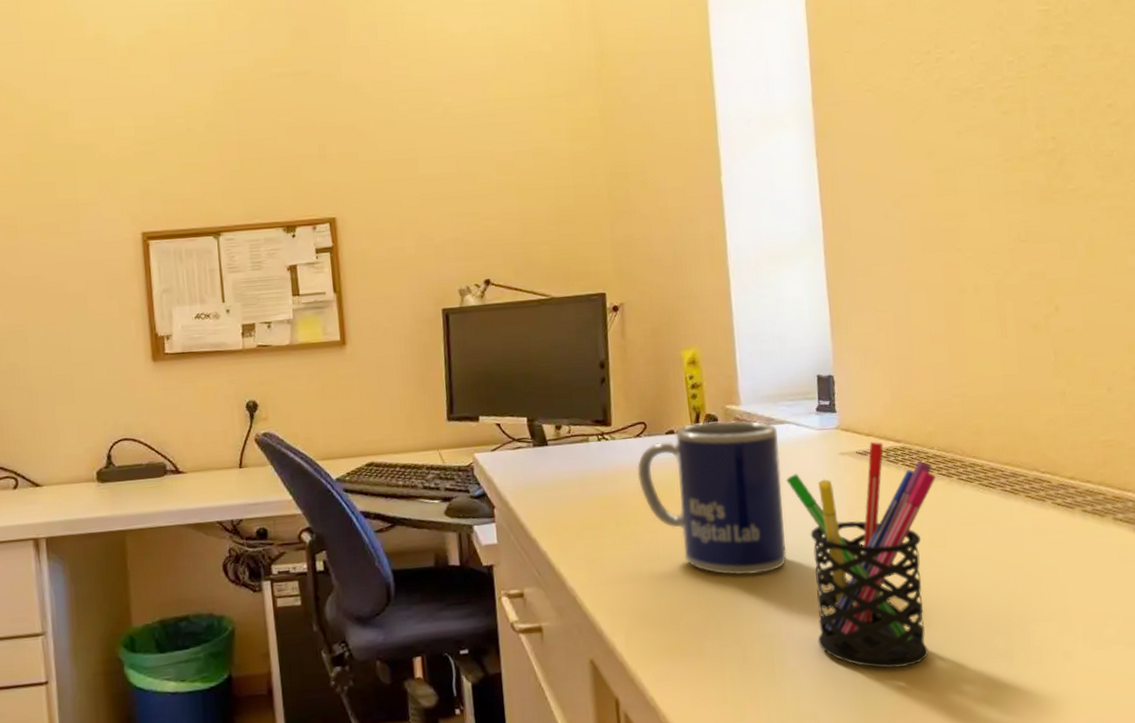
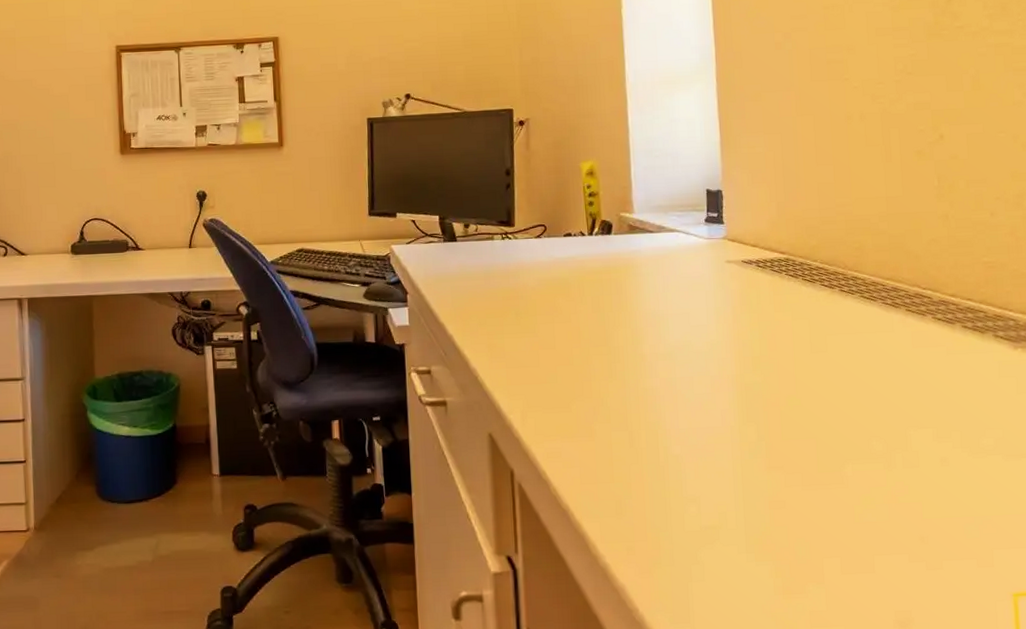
mug: present [637,420,787,576] -> none [537,226,674,367]
pen holder: present [786,441,936,669] -> none [675,252,818,462]

